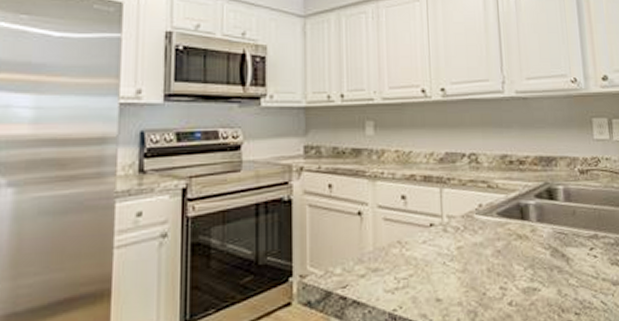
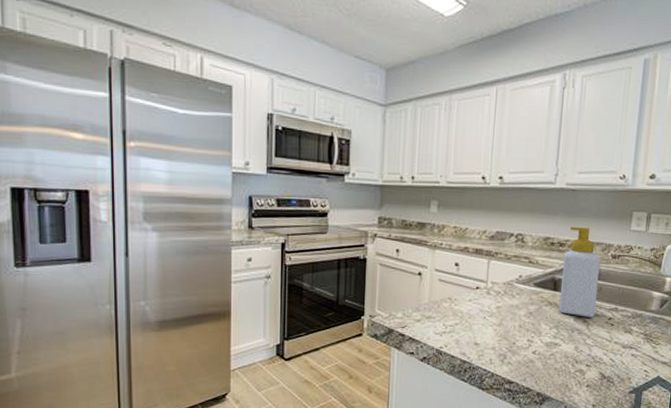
soap bottle: none [526,139,574,250] -> present [559,226,601,317]

